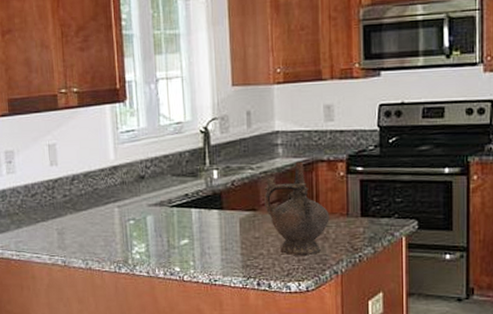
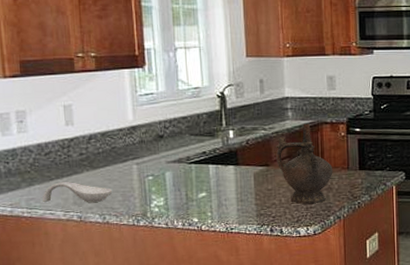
spoon rest: none [29,225,95,246] -> present [42,182,113,203]

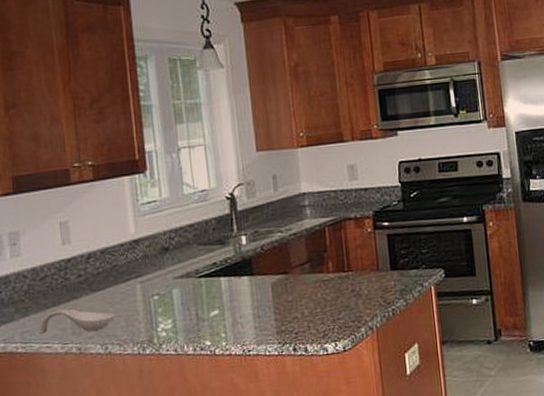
ceremonial vessel: present [275,123,333,204] -> none [293,220,361,316]

